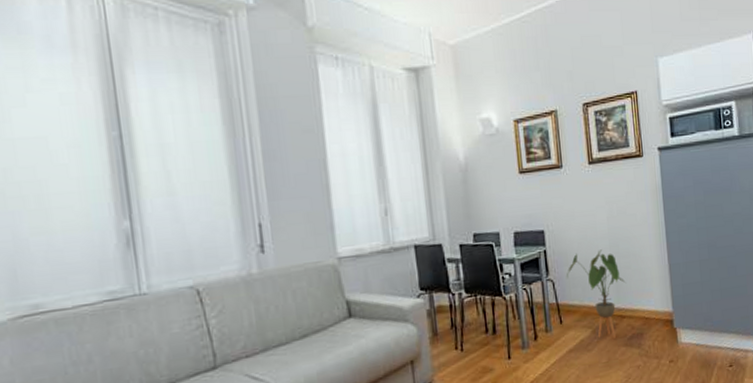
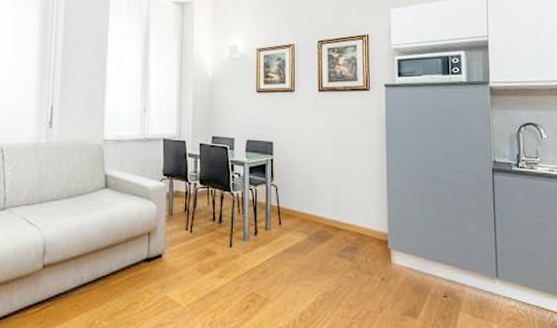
house plant: present [567,249,625,340] -> none [289,166,343,248]

